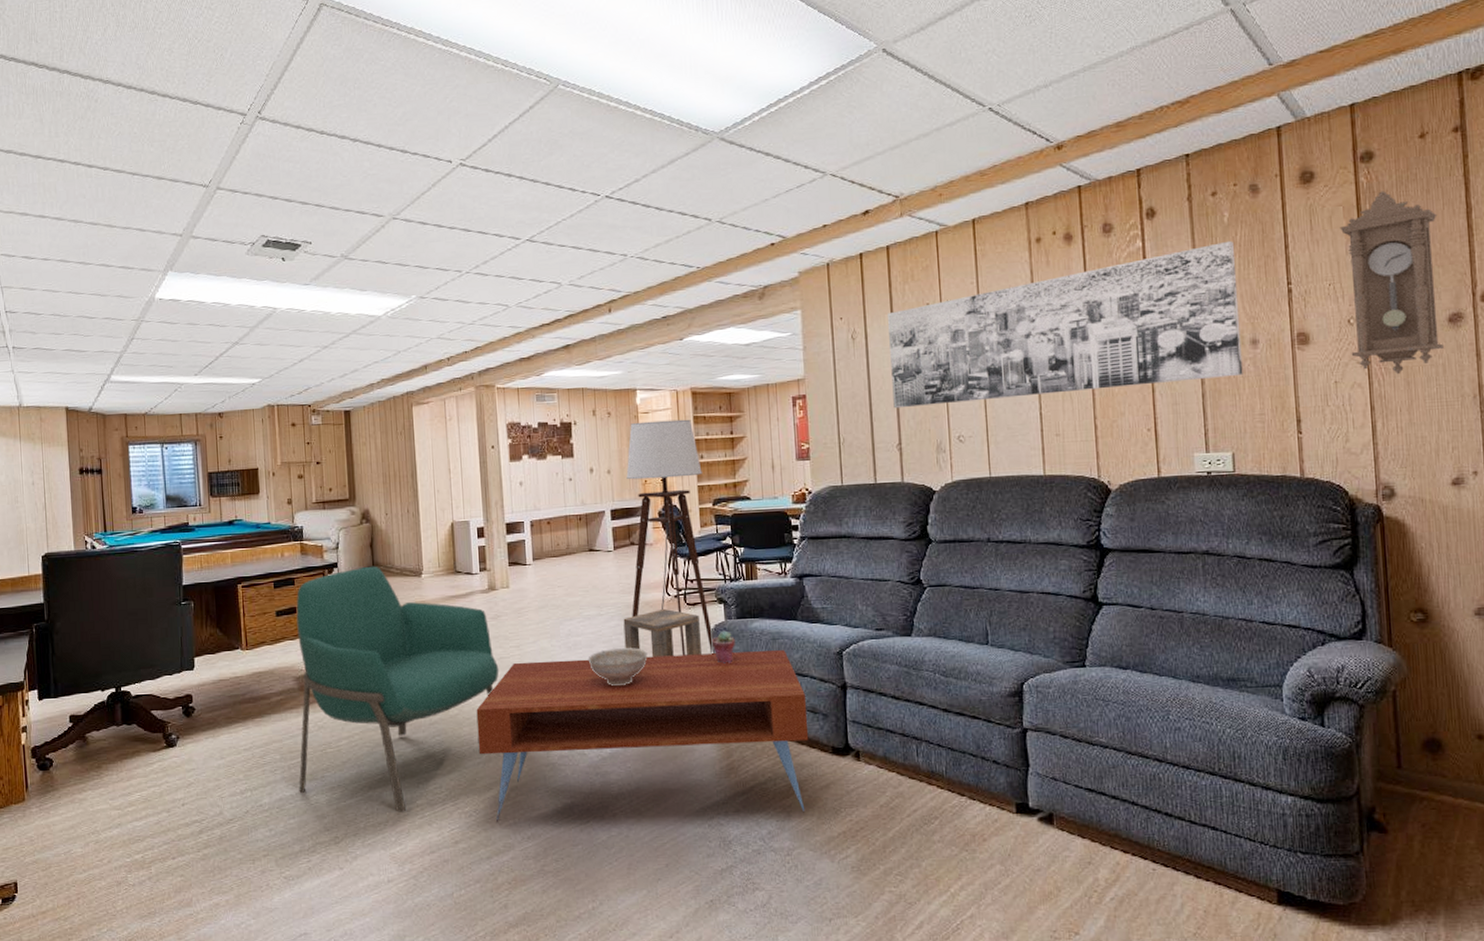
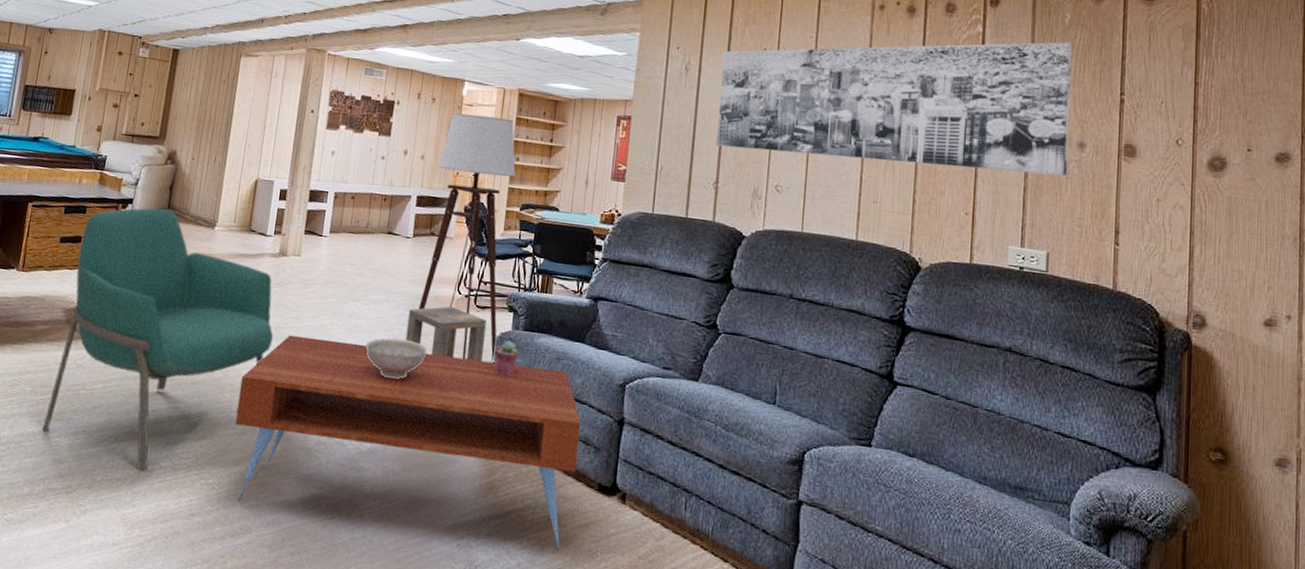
pendulum clock: present [1339,191,1444,375] -> none [1176,21,1274,204]

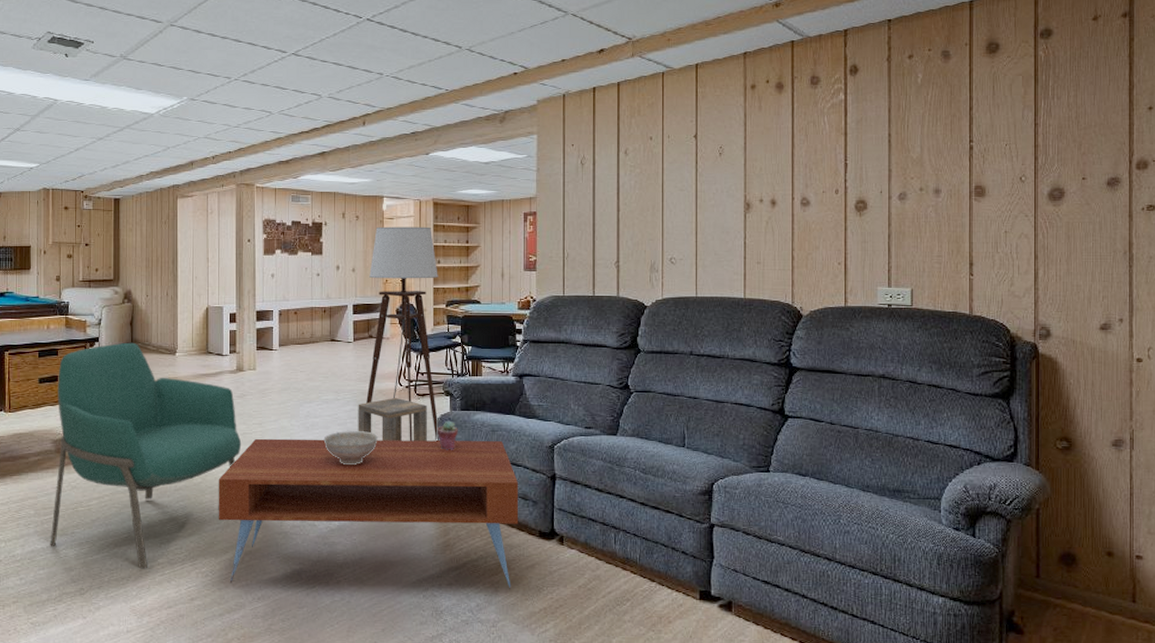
wall art: present [716,41,1073,176] -> none [614,99,926,230]

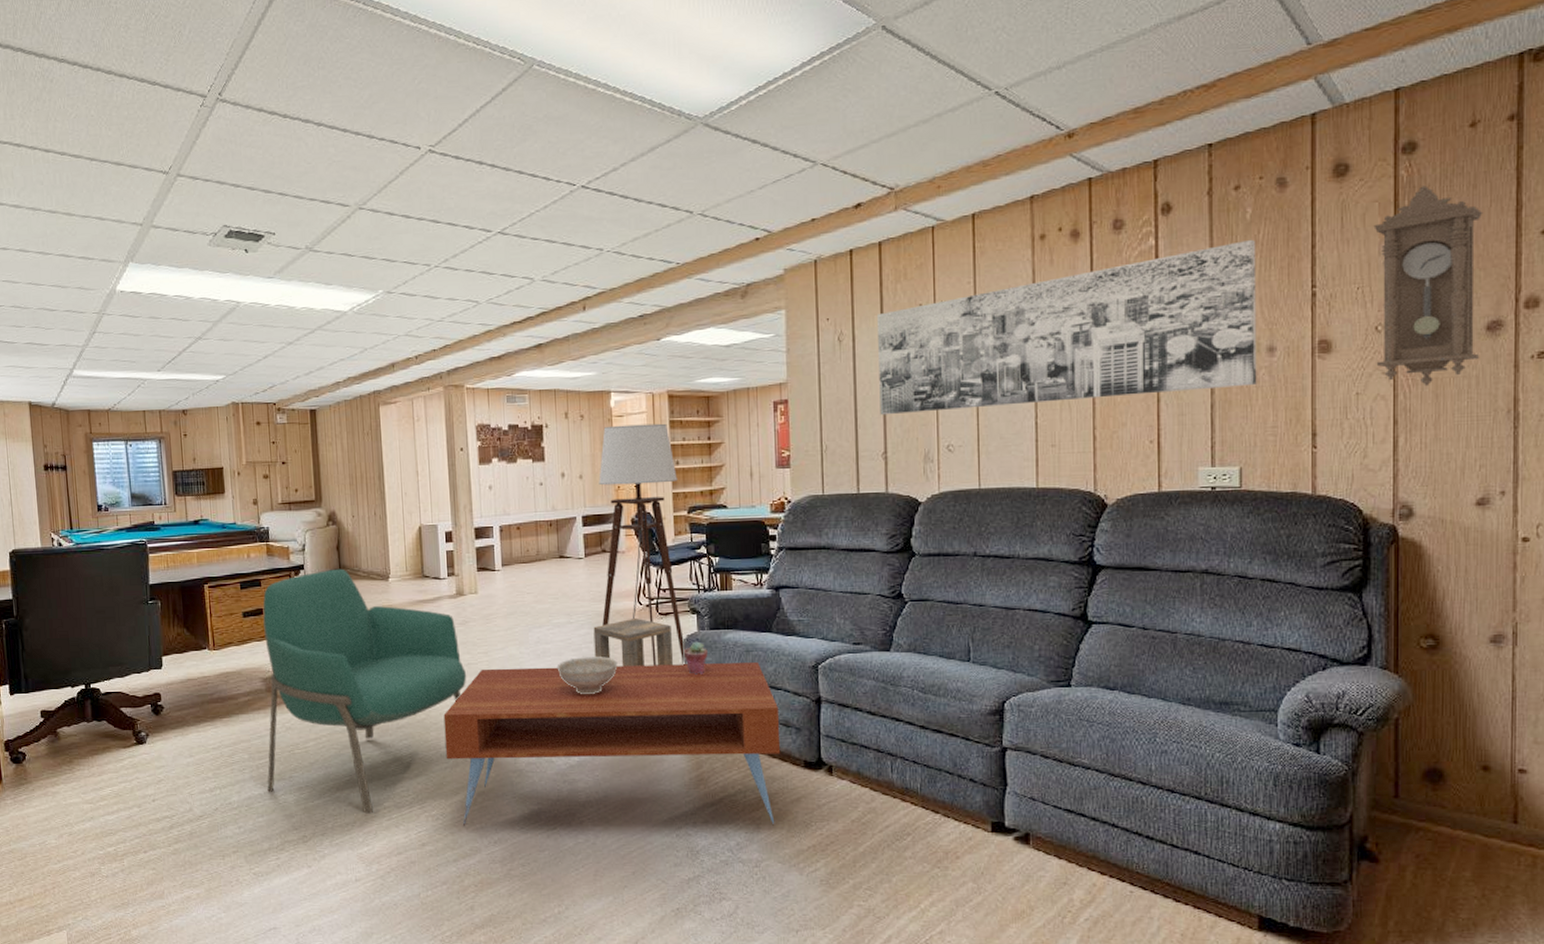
wall art: none [614,99,926,230] -> present [877,239,1257,416]
pendulum clock: none [1018,65,1104,229] -> present [1373,185,1483,387]

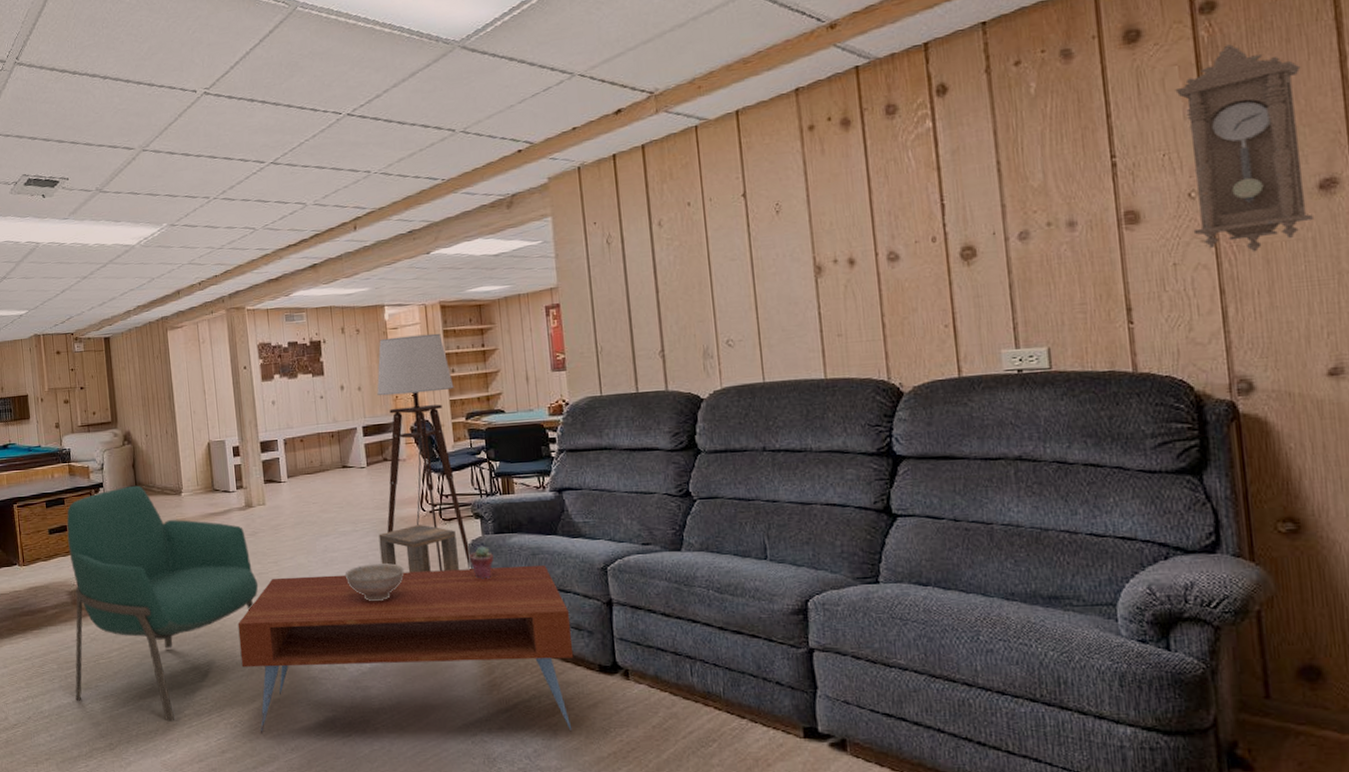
wall art: present [877,239,1257,416] -> none [645,113,1059,314]

